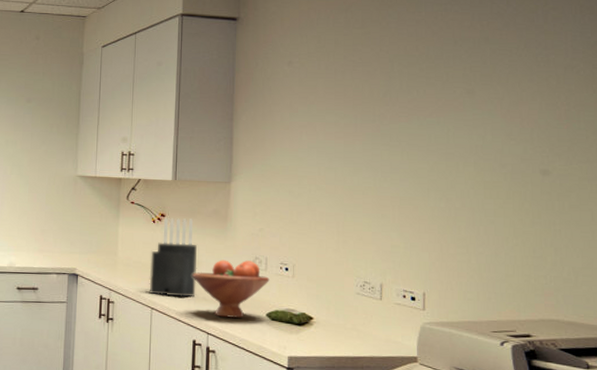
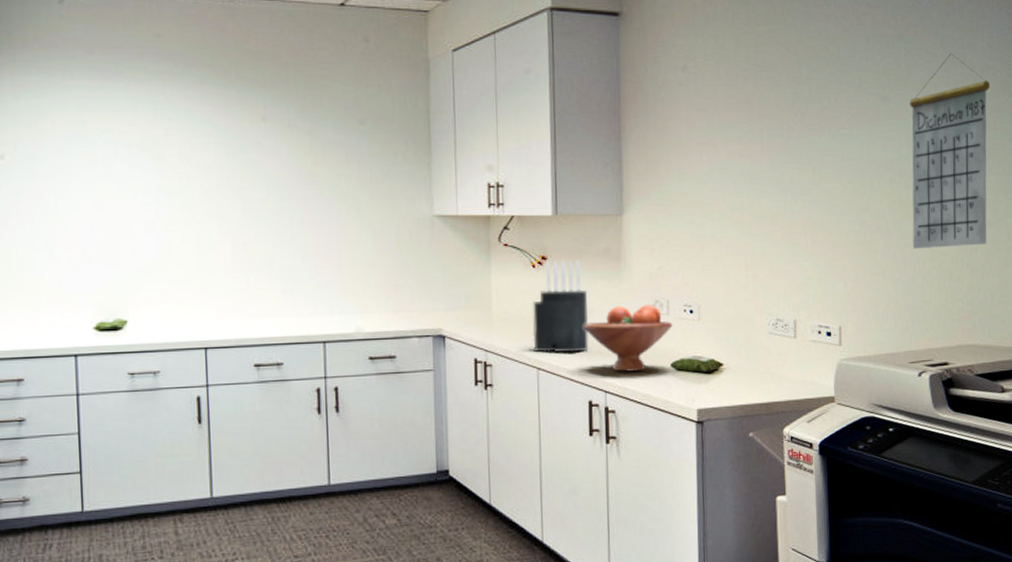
calendar: none [494,54,573,227] -> present [909,53,990,249]

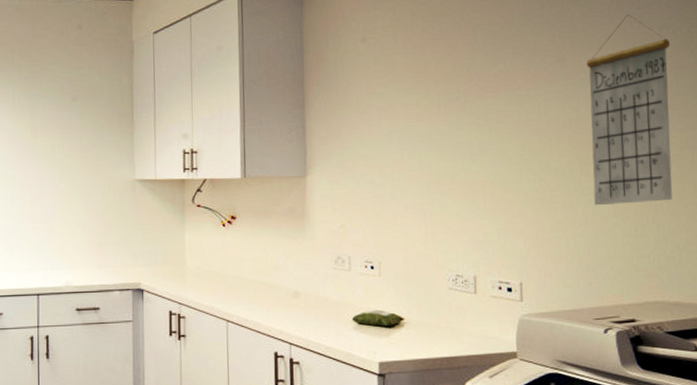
knife block: present [532,260,589,353] -> none [222,219,275,306]
fruit bowl: present [584,305,673,372] -> none [270,261,354,325]

